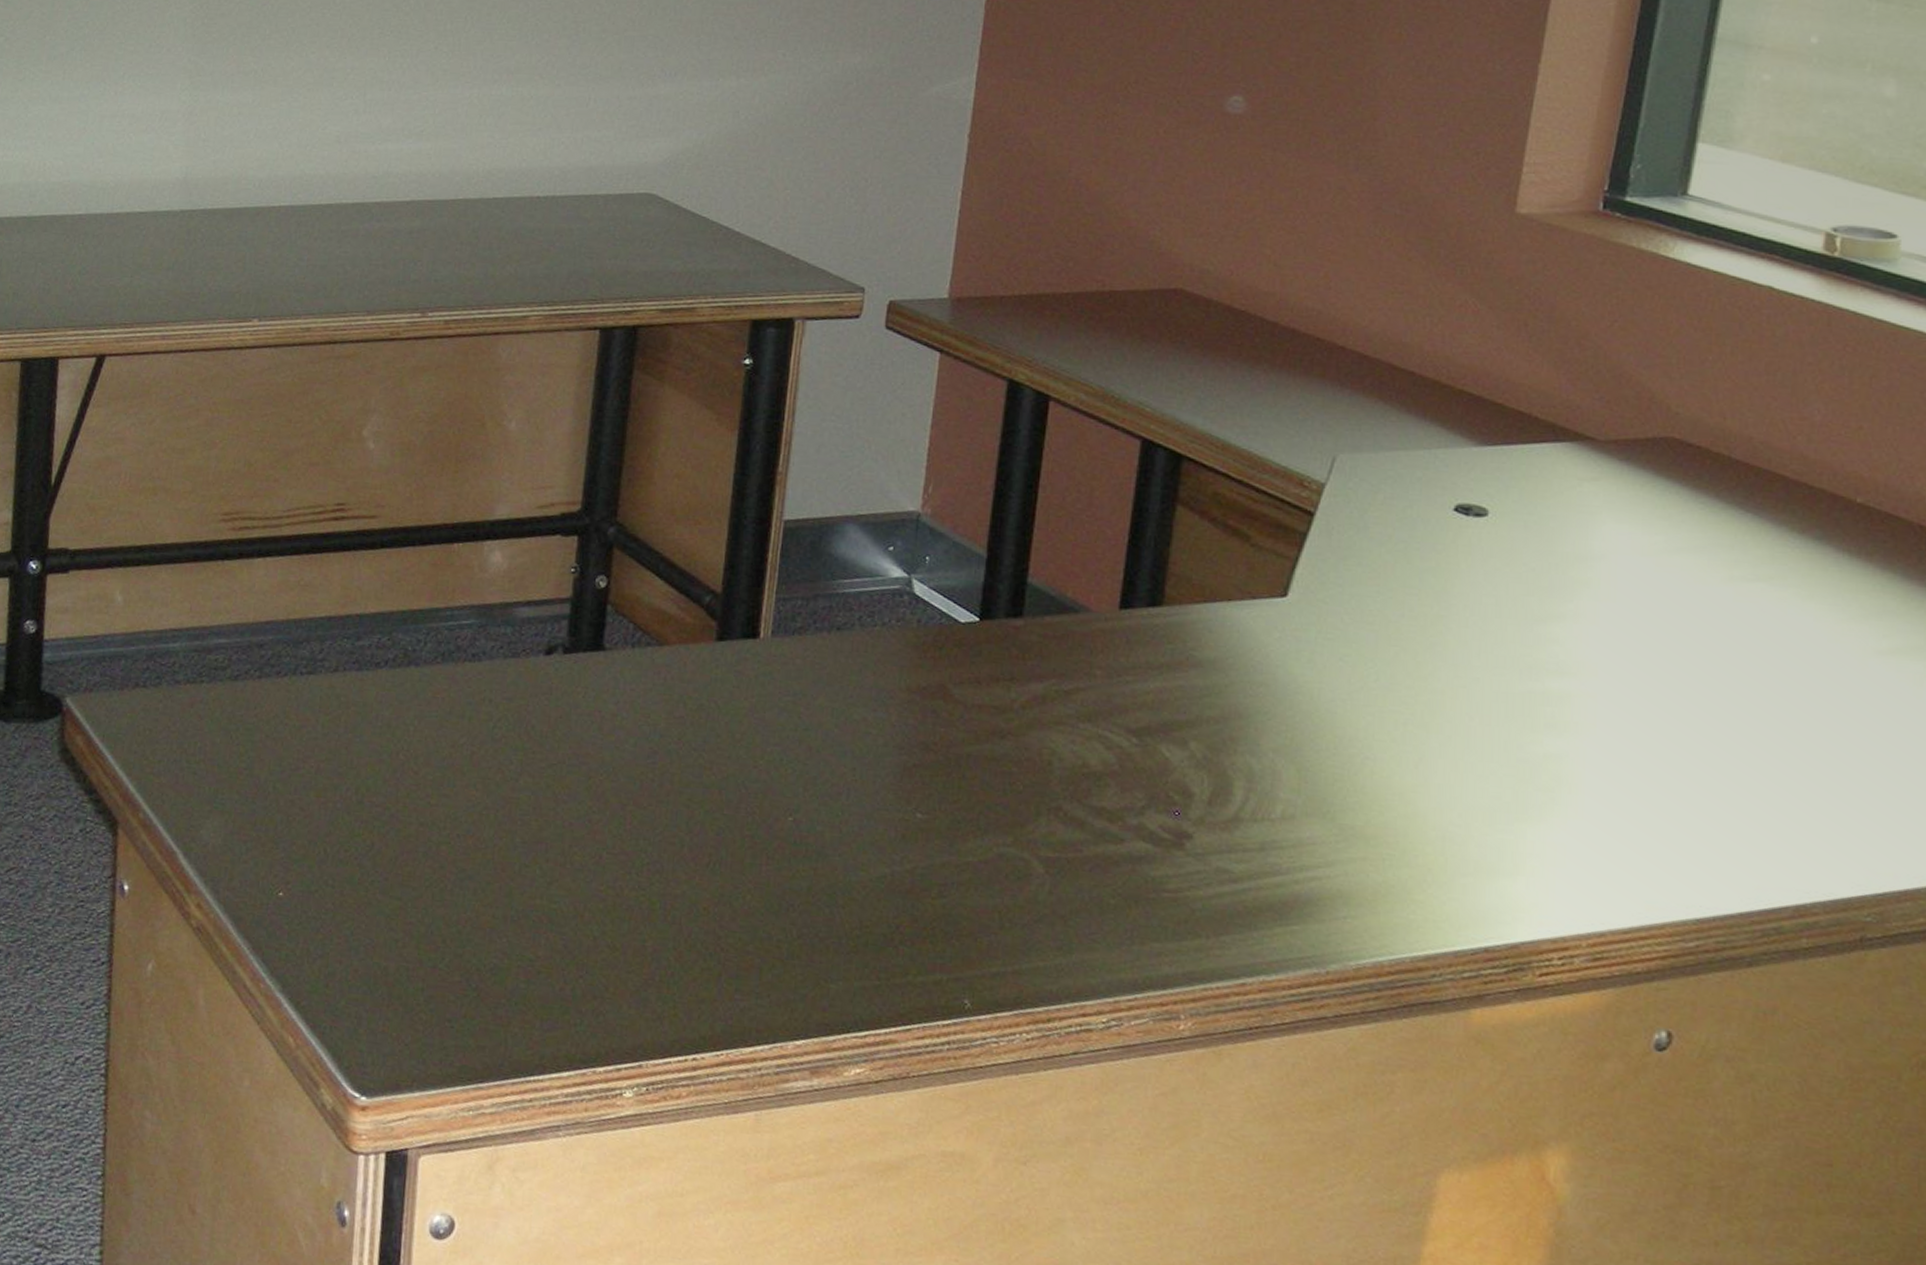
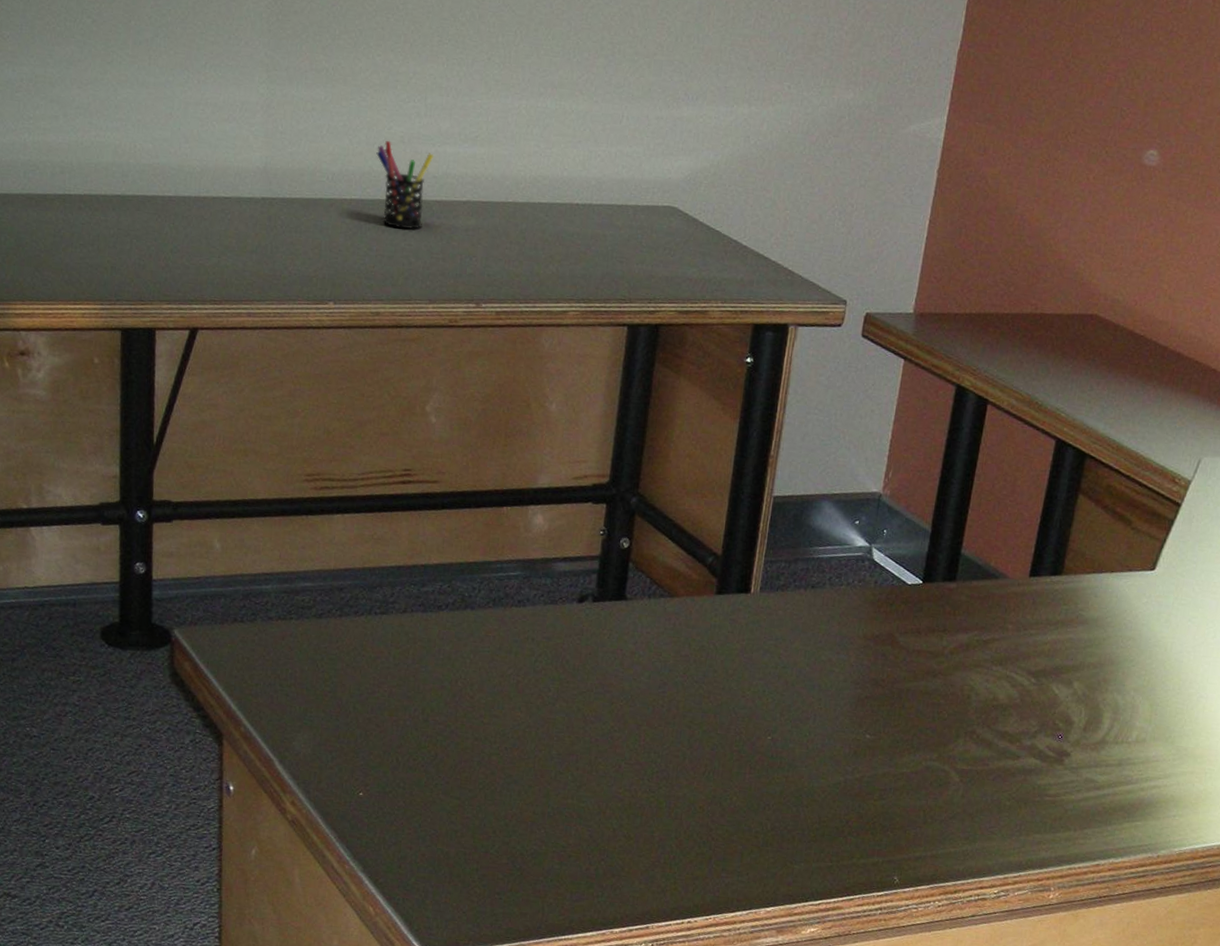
pen holder: none [309,141,374,236] -> present [376,140,434,230]

